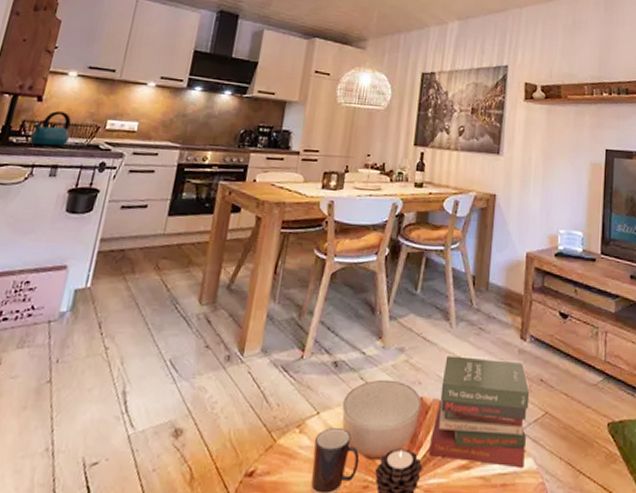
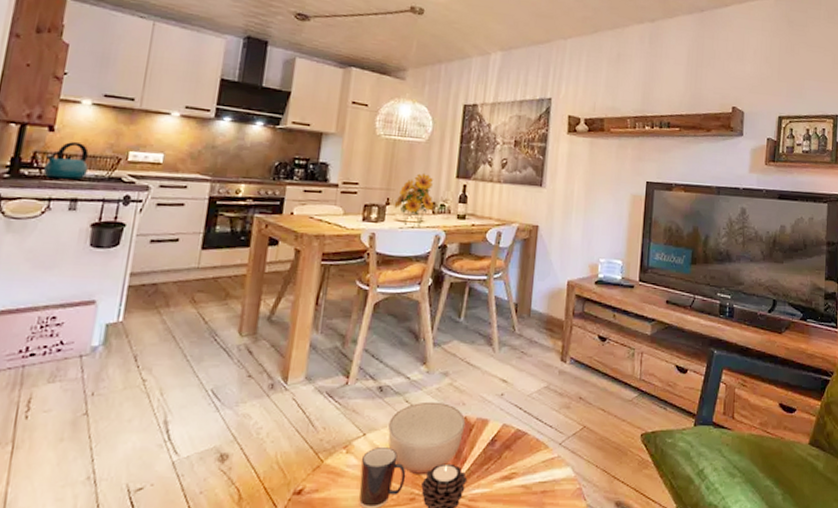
flower bouquet: none [352,140,392,194] -> present [394,172,434,226]
books: present [429,355,530,467] -> none [473,378,569,476]

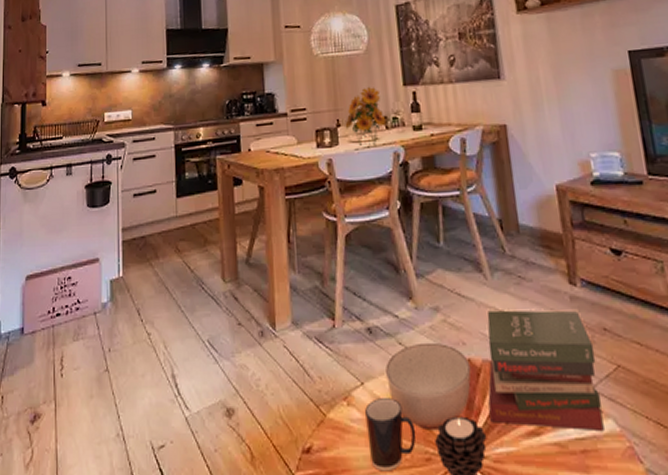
kettle: present [43,142,89,181] -> none [42,112,75,149]
books: none [473,378,569,476] -> present [486,310,604,430]

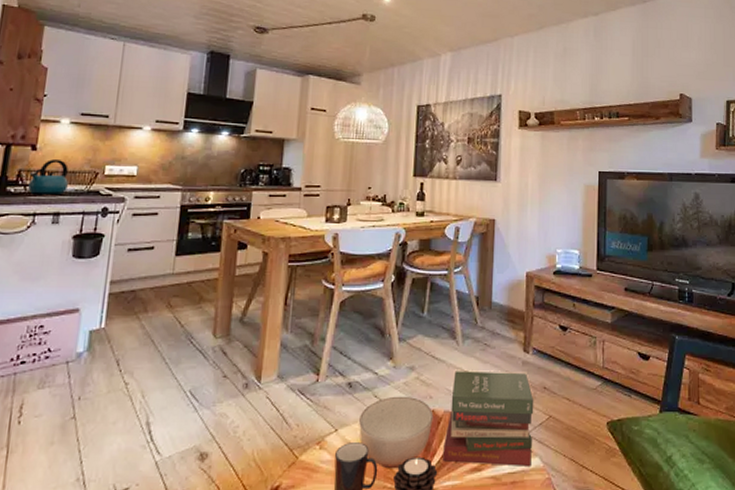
kettle: none [42,112,75,149] -> present [28,159,68,196]
flower bouquet: present [345,86,387,146] -> none [355,173,394,225]

